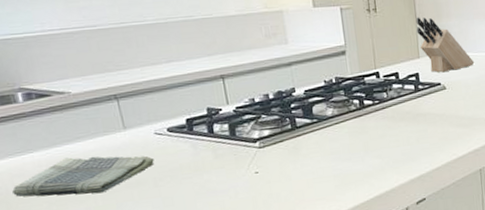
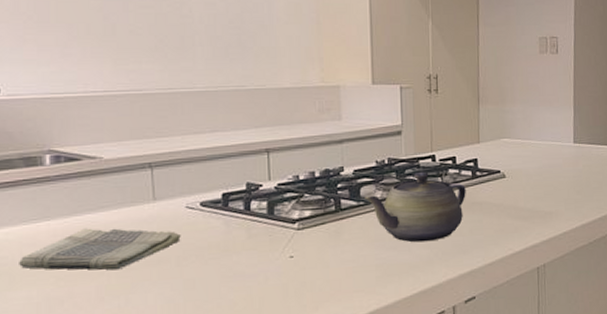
teapot: none [317,89,411,153] -> present [365,172,466,243]
knife block: present [416,17,475,73] -> none [478,100,538,160]

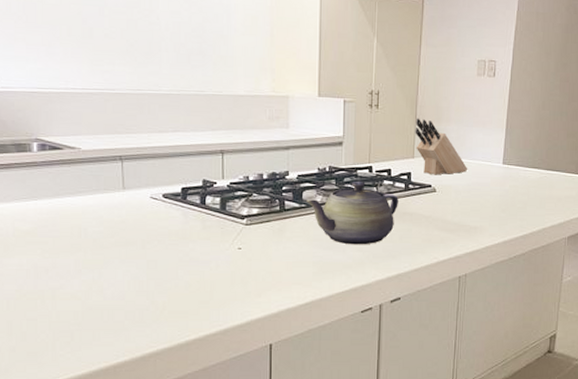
dish towel: present [19,228,181,270] -> none [12,209,145,247]
knife block: none [478,100,538,160] -> present [415,118,468,175]

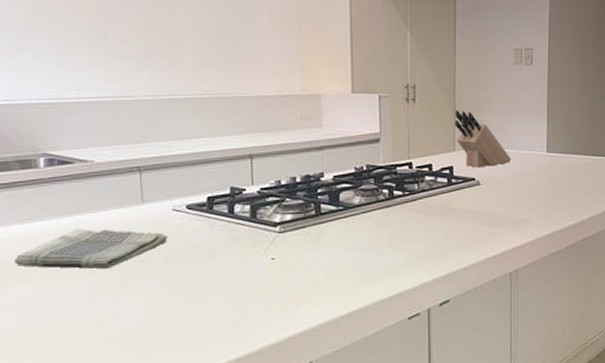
dish towel: none [12,209,145,247] -> present [14,228,168,269]
teapot: present [306,182,398,245] -> none [344,179,442,247]

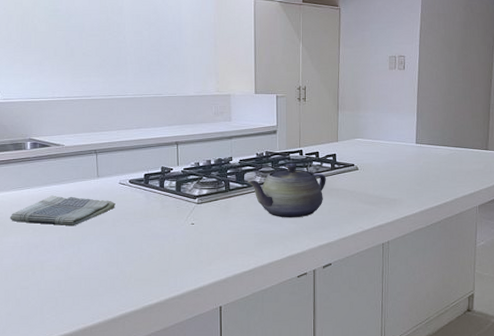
teapot: none [344,179,442,247] -> present [247,164,326,218]
knife block: present [454,110,512,168] -> none [338,107,386,156]

